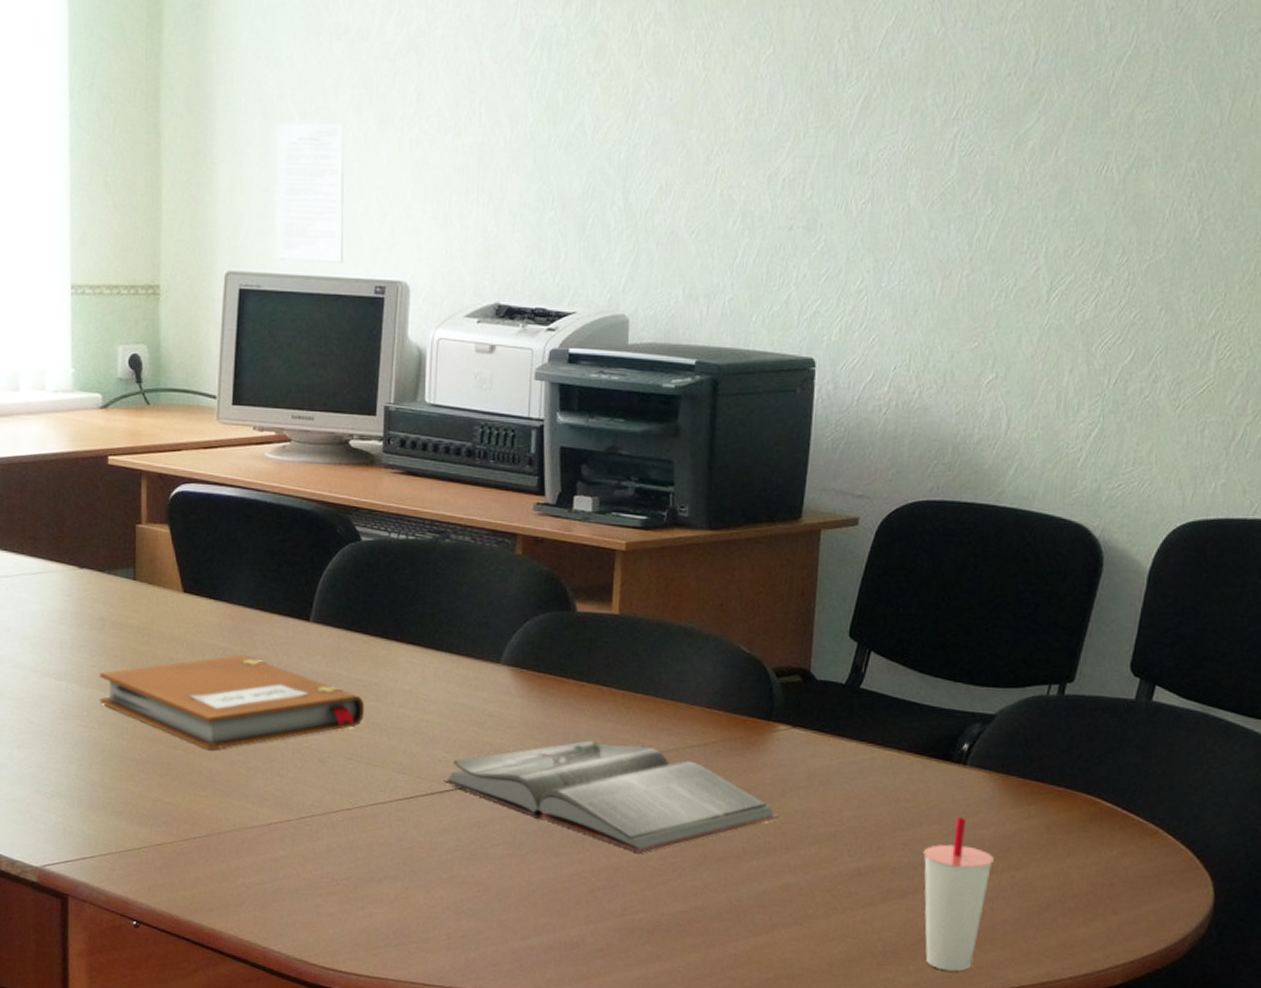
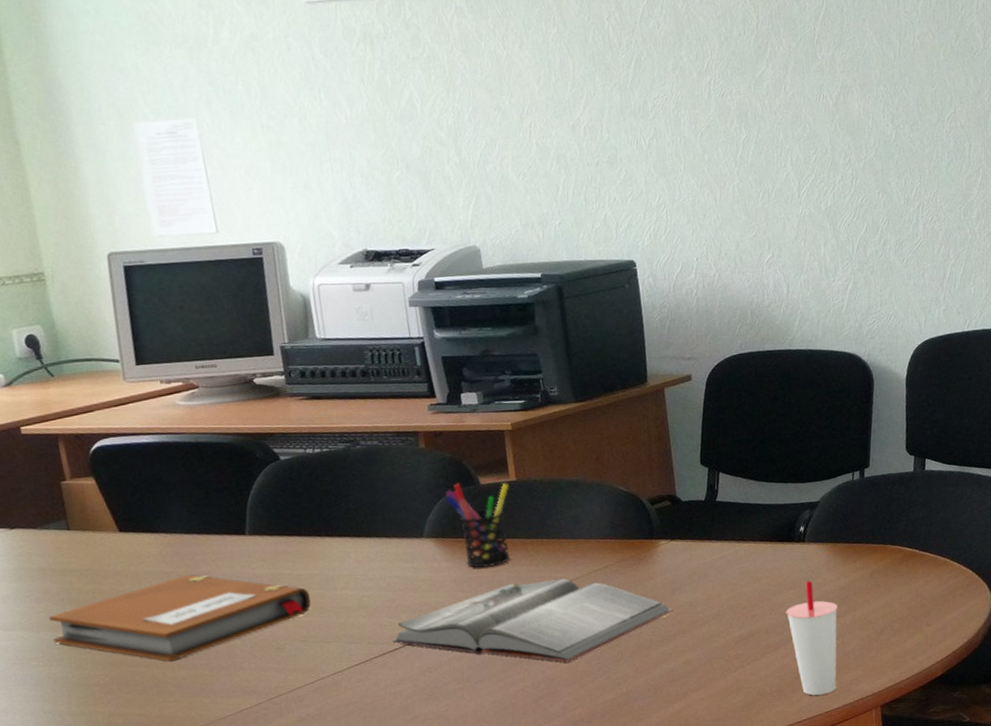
pen holder: none [532,605,609,716] -> present [445,483,511,569]

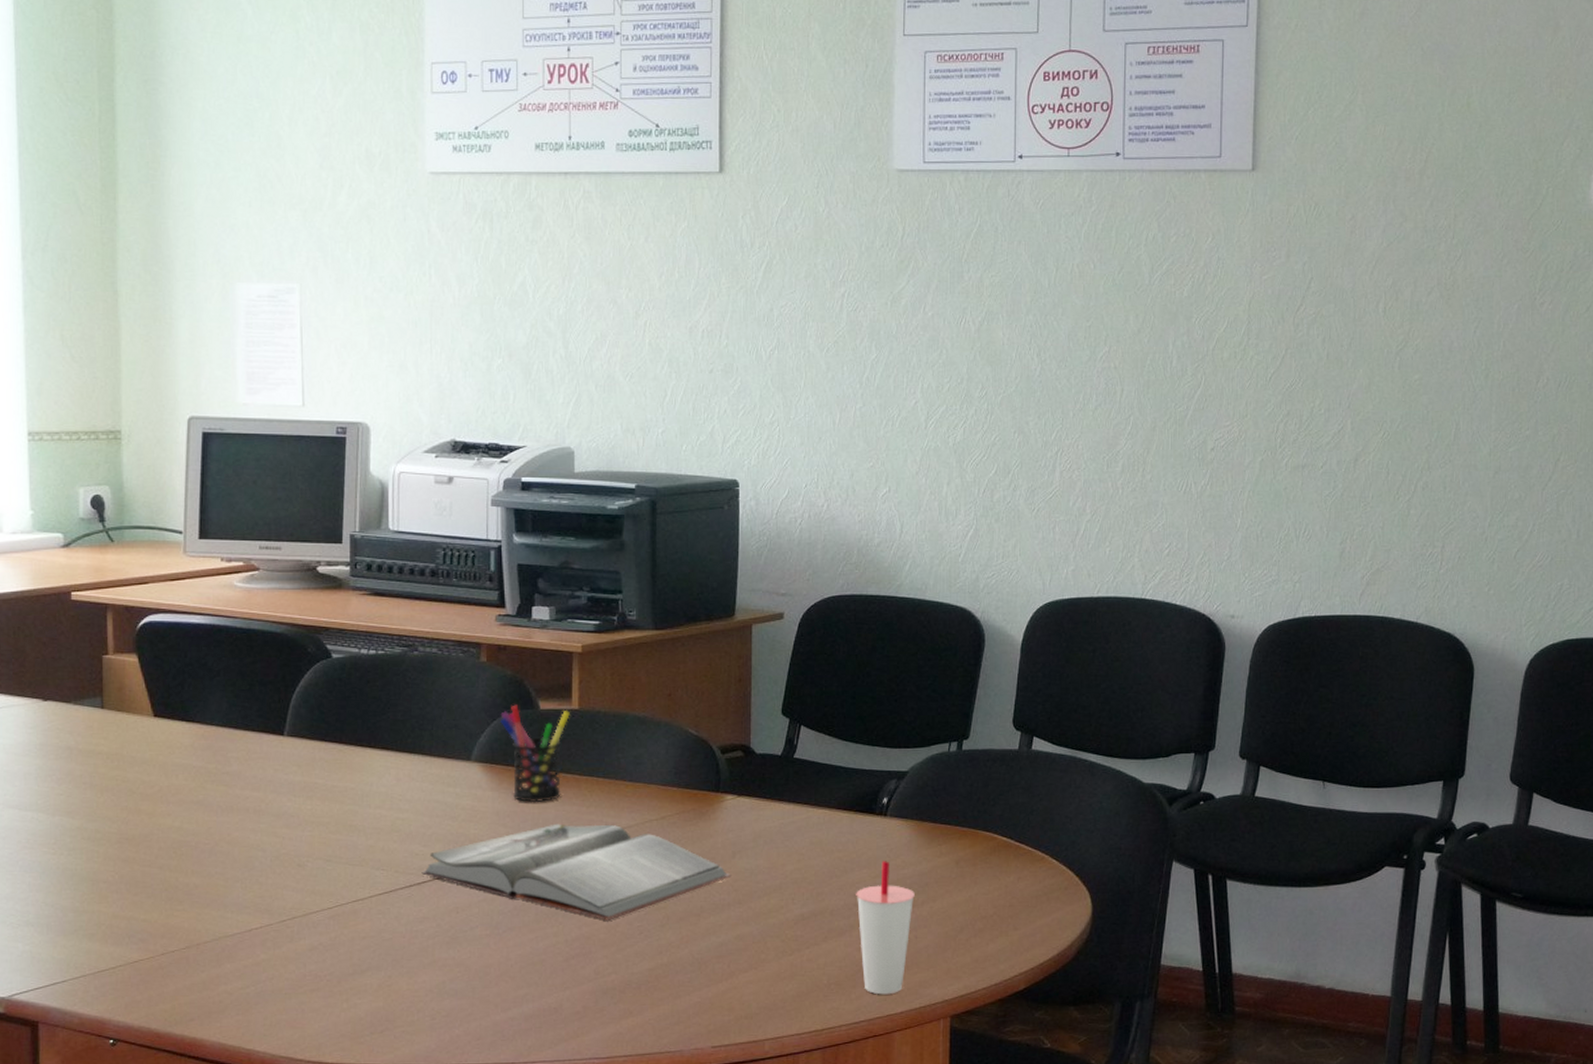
notebook: present [49,574,311,662] -> none [67,772,342,866]

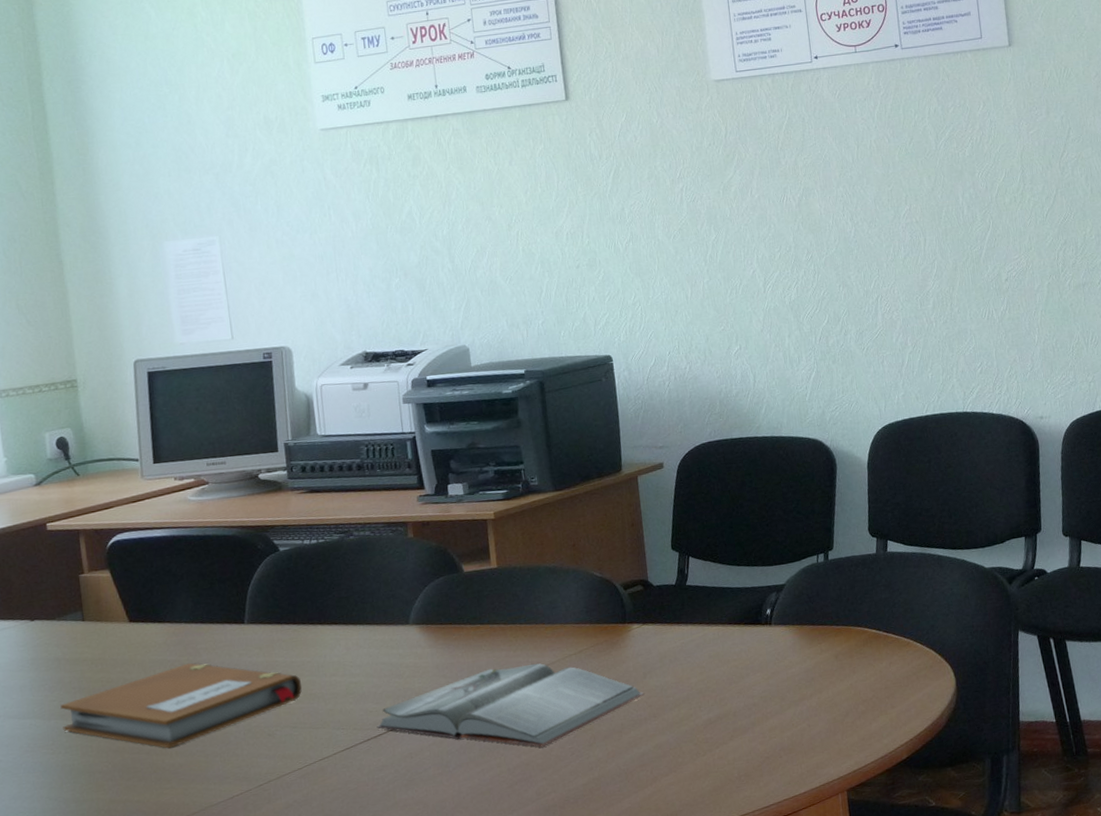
notebook: none [67,772,342,866] -> present [60,662,303,749]
pen holder: present [499,704,570,803] -> none [430,570,491,654]
cup: present [856,861,915,995] -> none [753,663,804,780]

